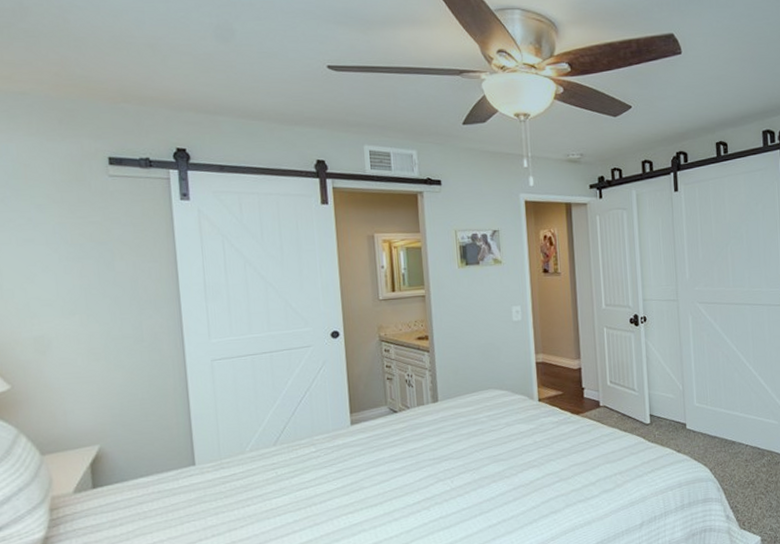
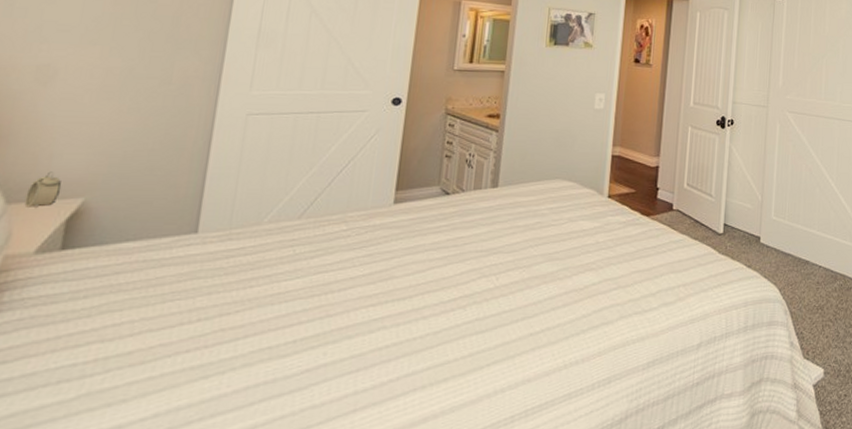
alarm clock: none [54,425,80,457] -> present [24,171,62,209]

